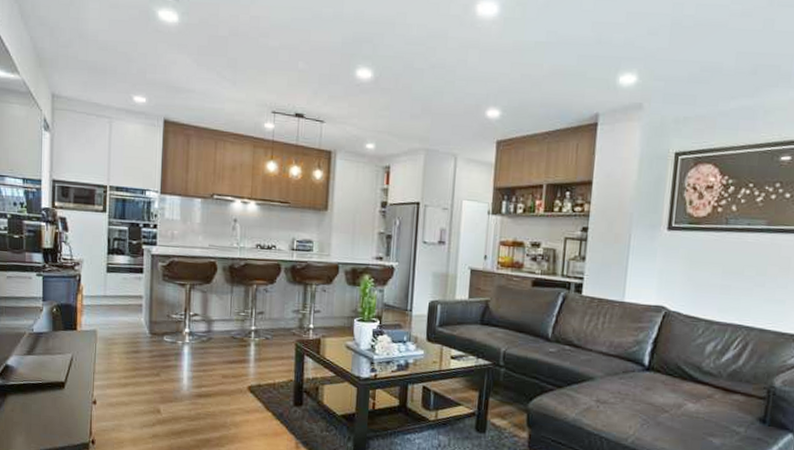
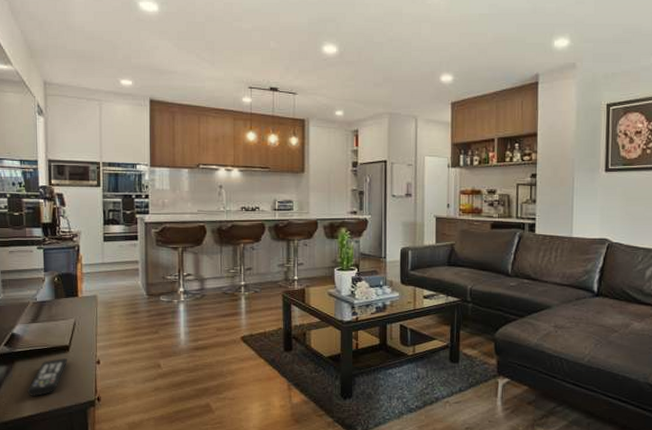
remote control: none [19,395,63,434] -> present [27,358,68,396]

